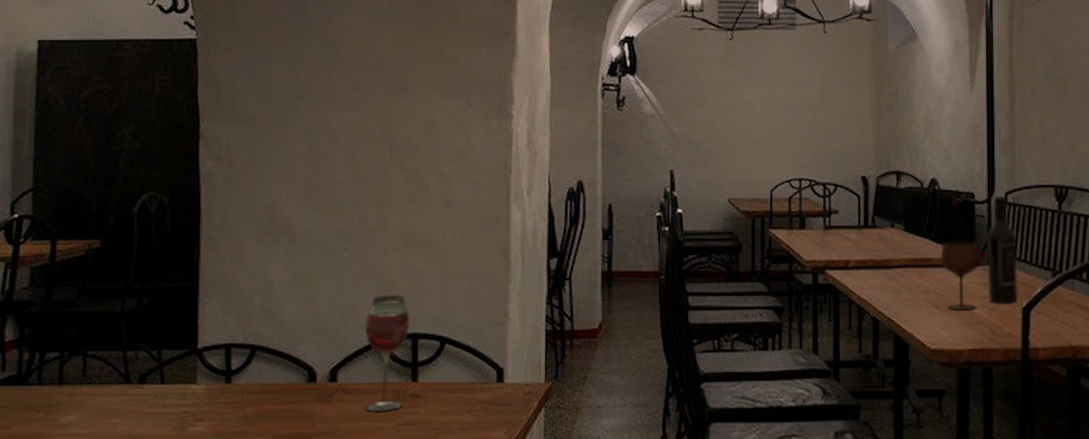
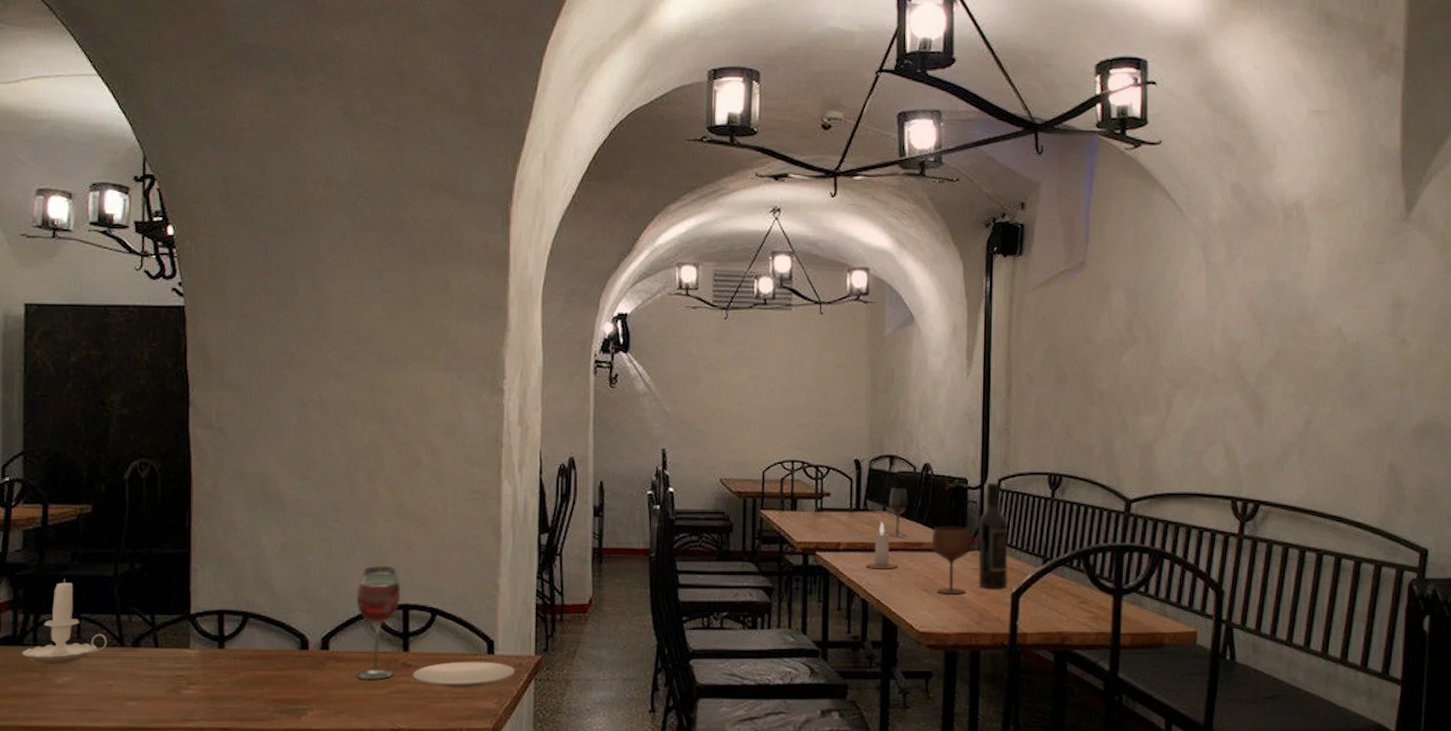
candle: none [26,315,114,404] -> present [22,579,108,664]
plate: none [421,390,524,419] -> present [412,661,515,688]
candle: none [875,238,907,287] -> present [866,521,897,569]
wine glass: none [897,203,916,254] -> present [888,487,908,538]

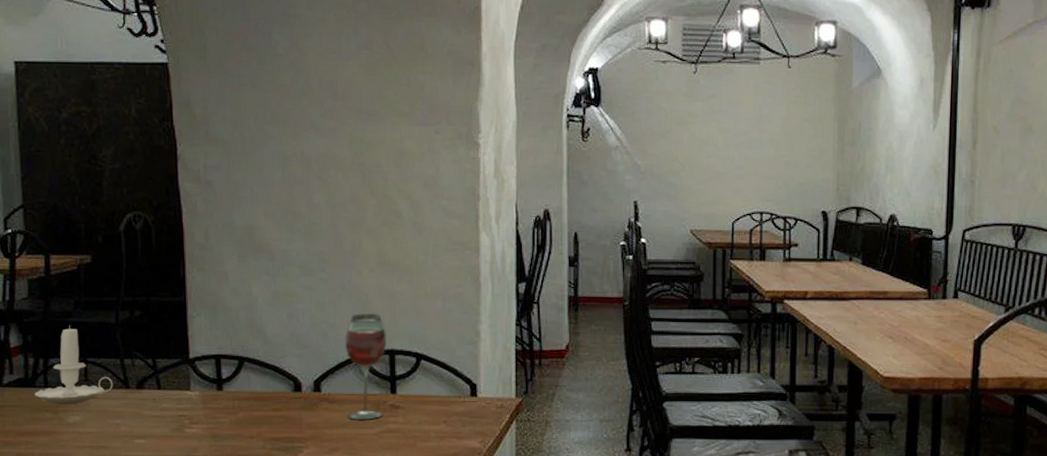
plate: present [412,661,515,688] -> none [400,403,497,428]
candle: present [866,521,897,569] -> none [832,271,863,317]
wine glass: present [888,487,908,538] -> none [855,238,874,287]
wine glass: present [931,526,971,595] -> none [896,275,935,341]
wine bottle: present [978,483,1009,589] -> none [941,234,972,336]

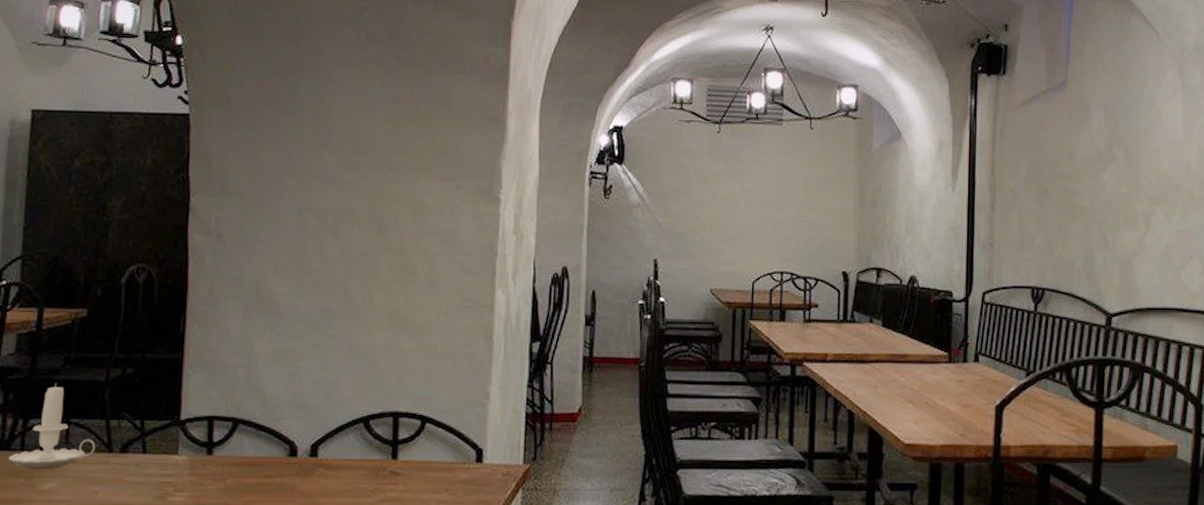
wineglass: present [345,313,386,421] -> none [344,372,391,489]

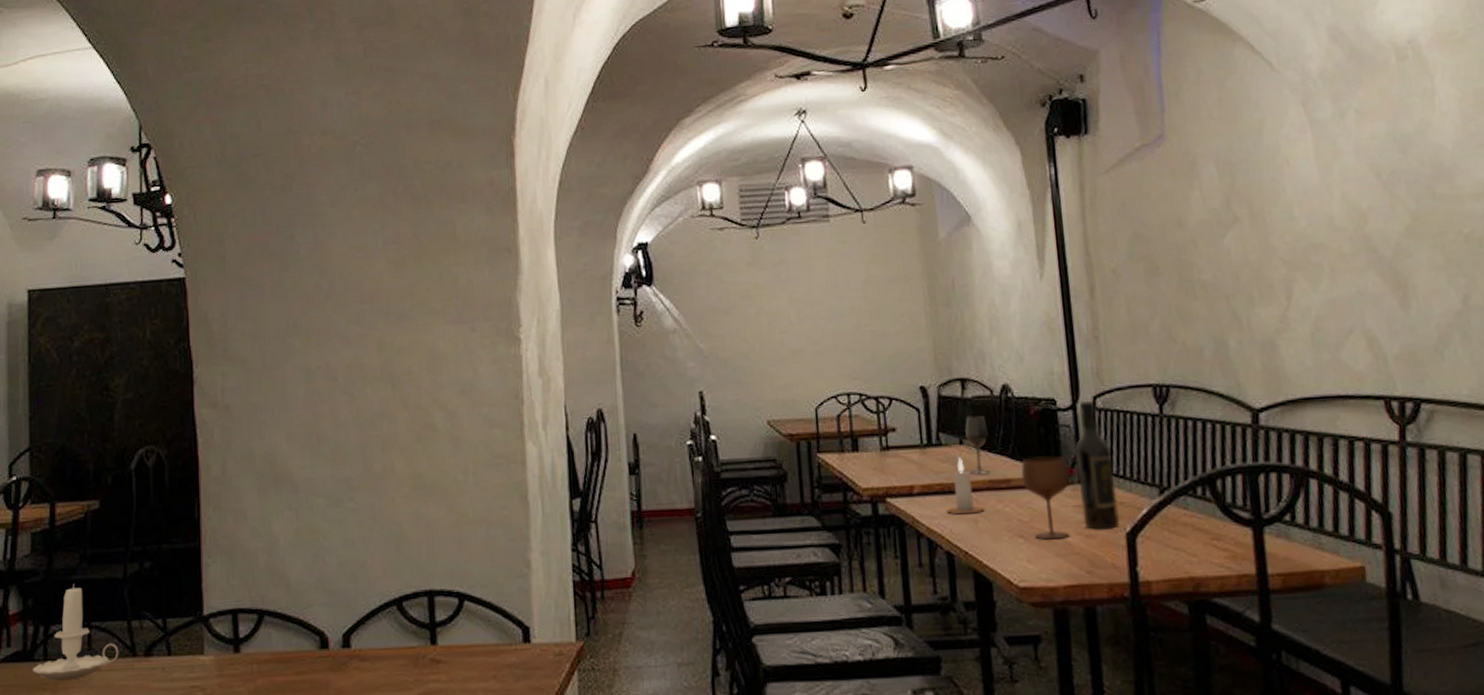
candle: none [852,333,883,381] -> present [946,457,984,515]
wine glass: none [875,300,894,350] -> present [965,415,990,476]
wine glass: none [917,338,956,407] -> present [1021,455,1070,540]
wine bottle: none [962,296,992,402] -> present [1075,401,1121,530]

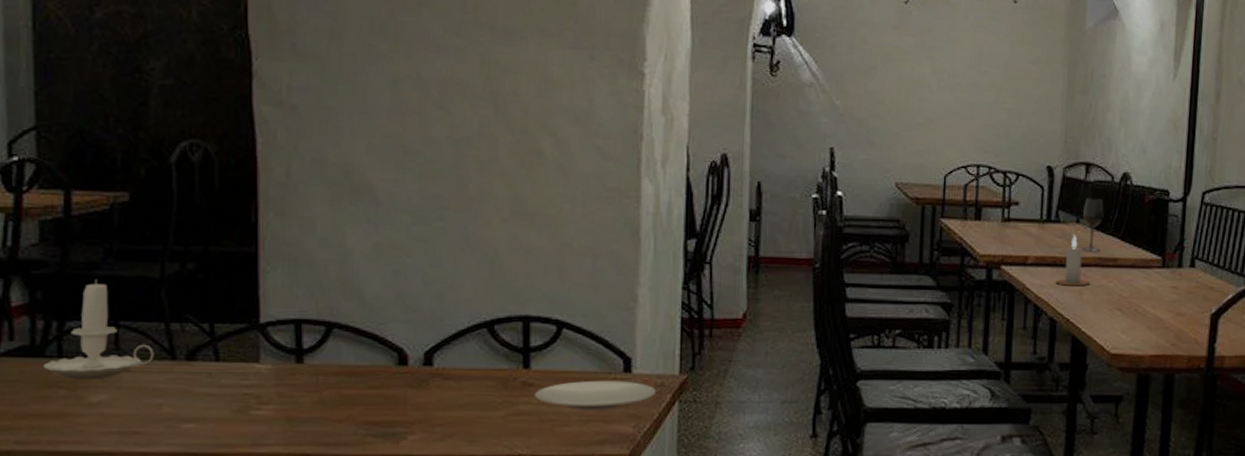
plate: none [442,651,555,685] -> present [534,380,656,410]
wine glass: present [1021,455,1070,540] -> none [1127,240,1170,315]
wine bottle: present [1075,401,1121,530] -> none [1176,196,1211,310]

